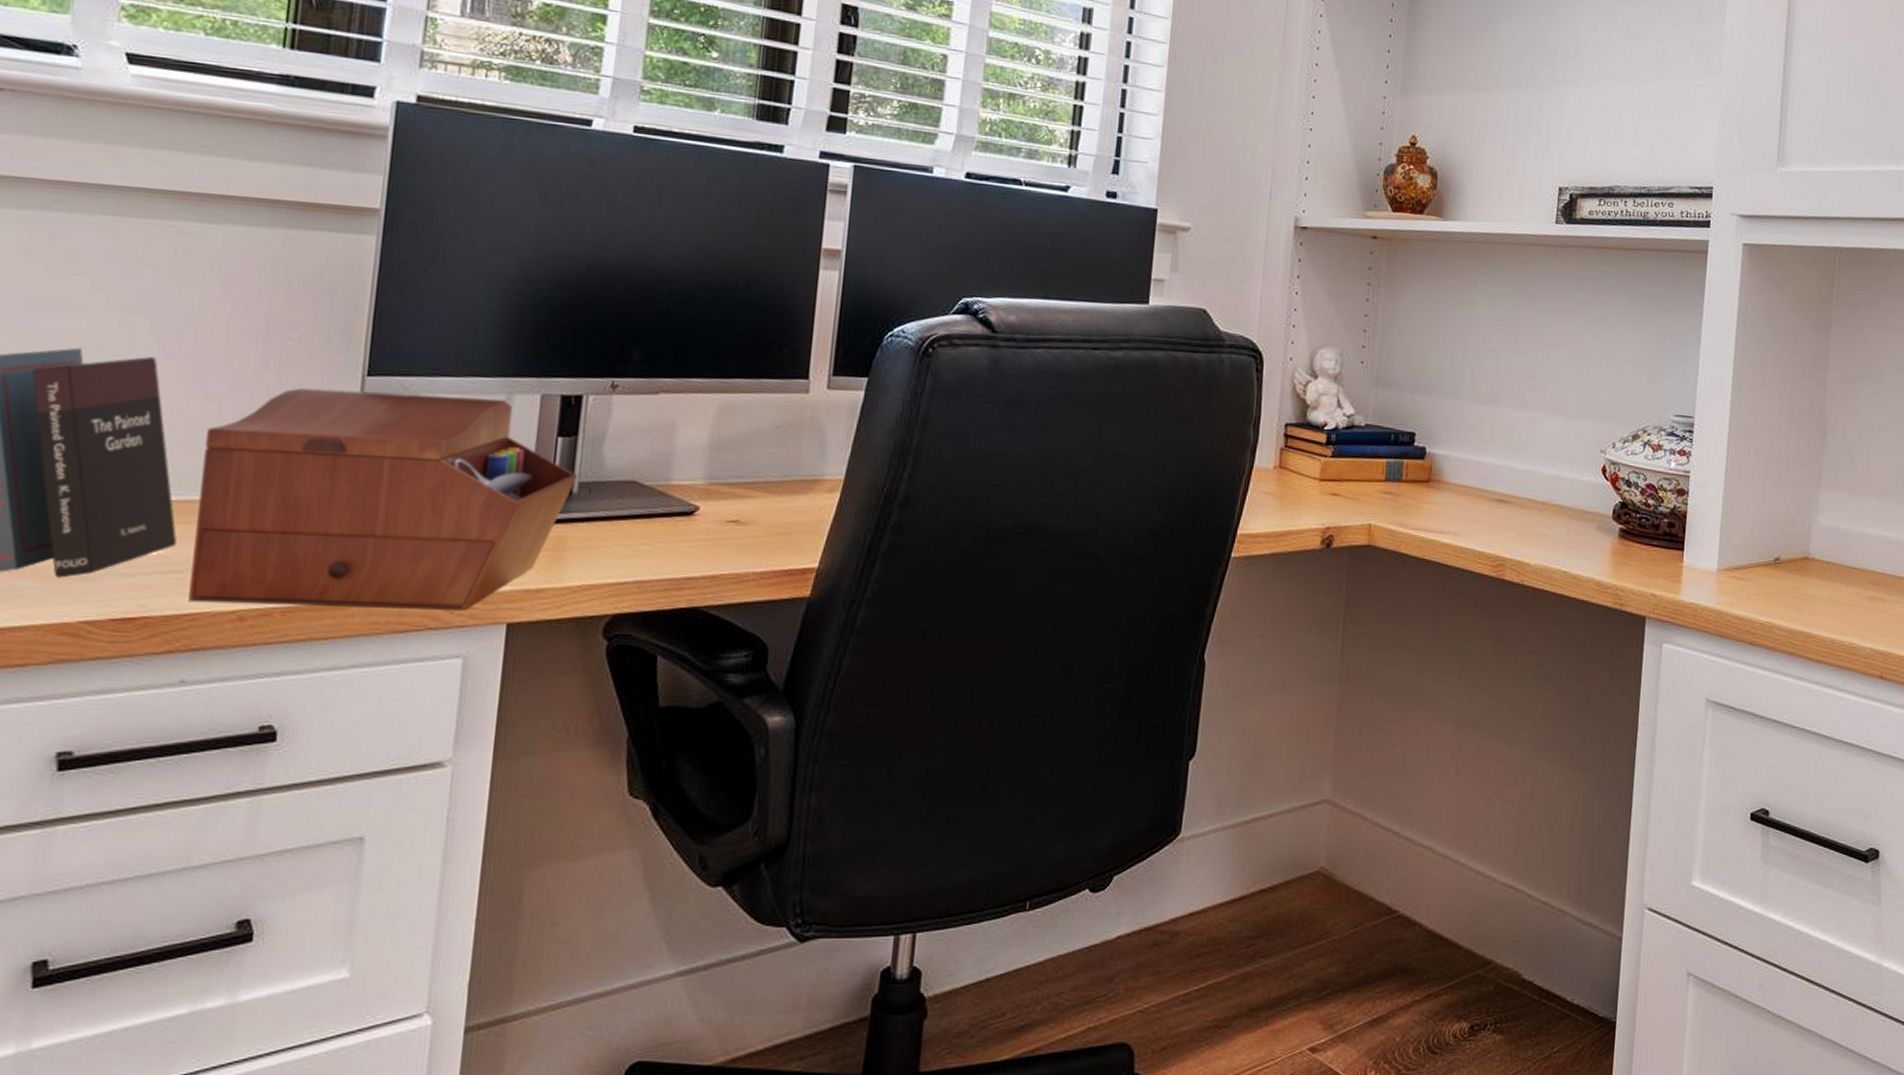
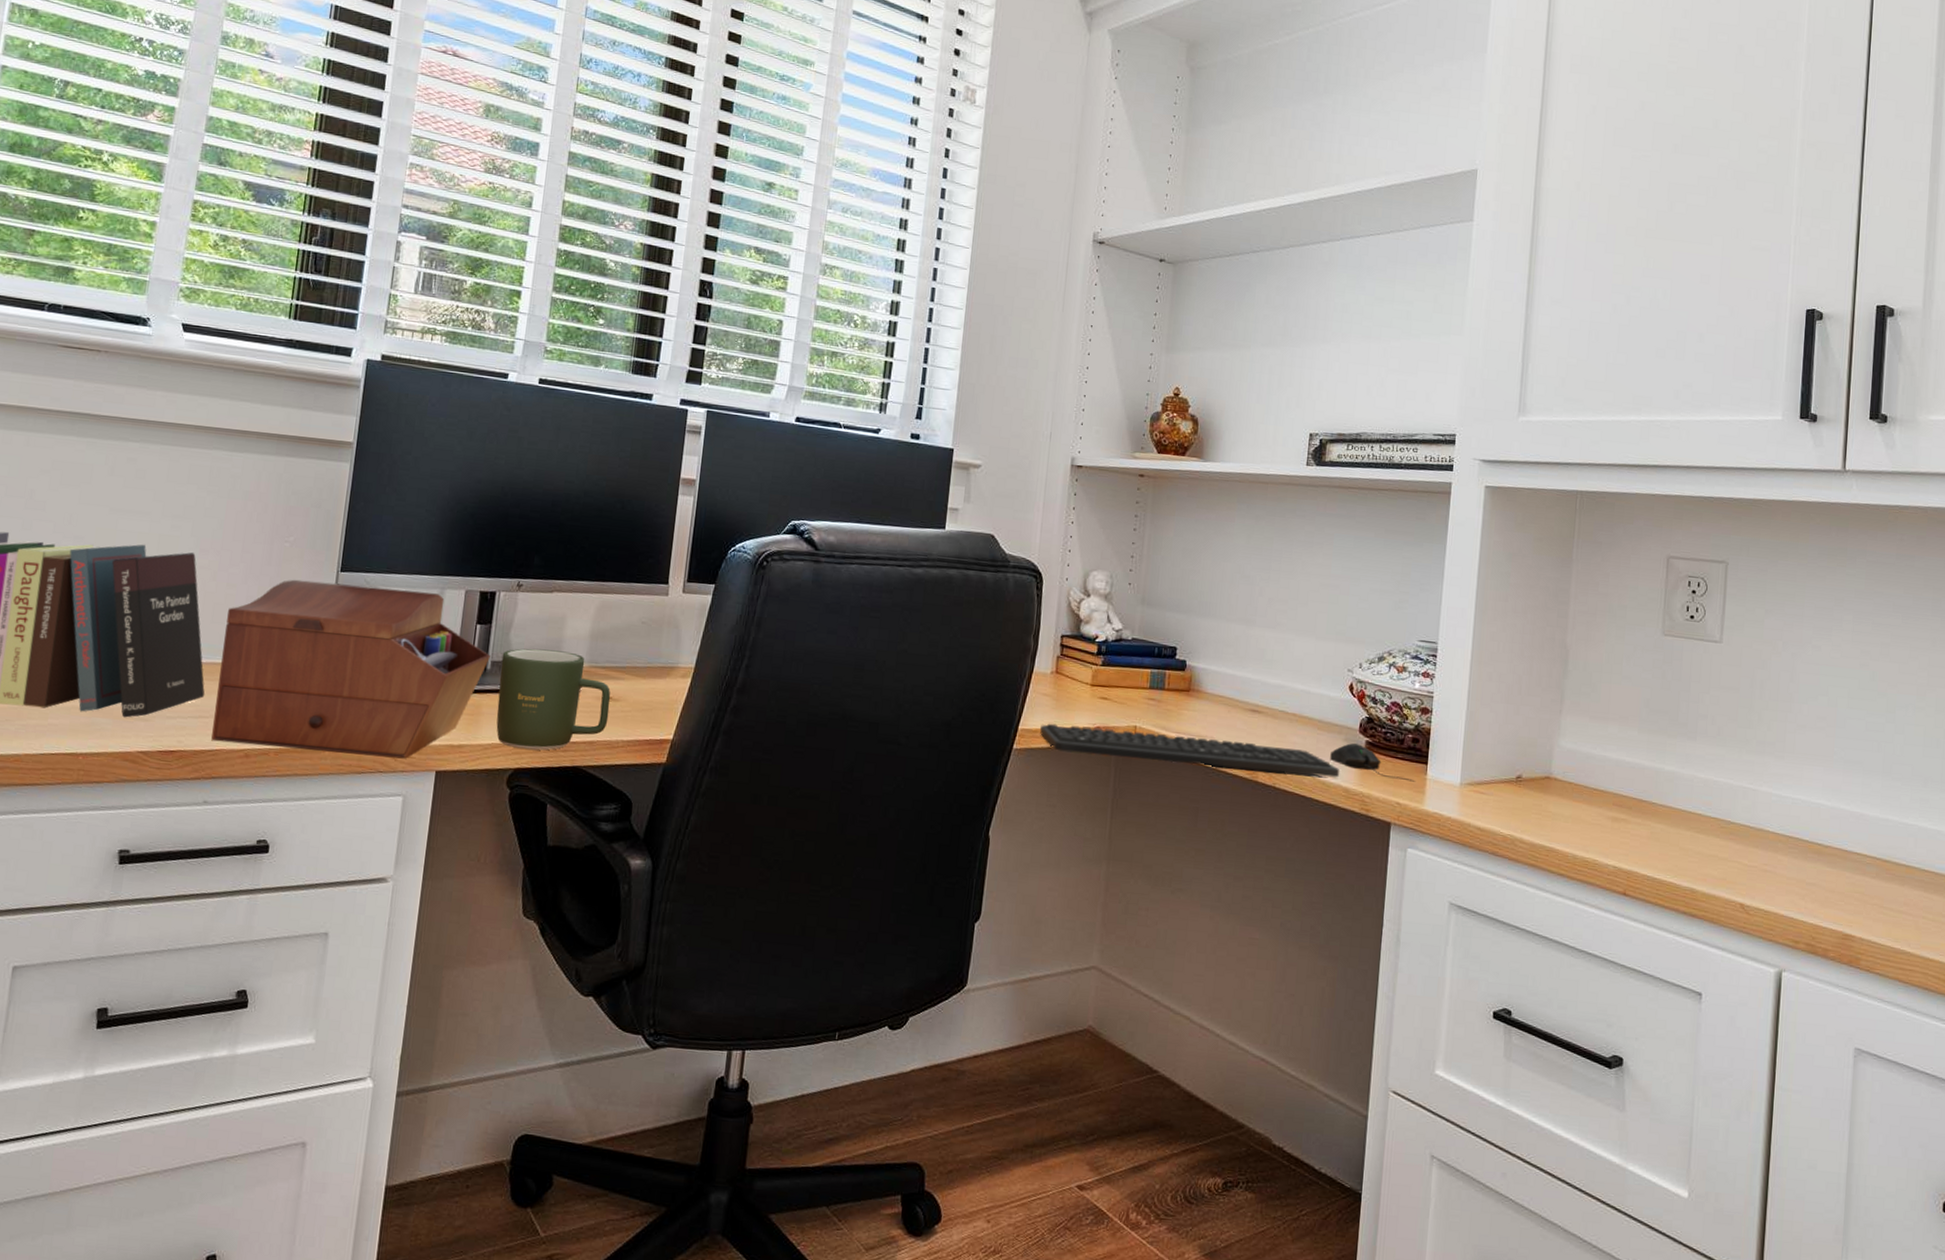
mug: none [587,464,738,591] -> present [496,648,611,750]
computer keyboard: none [1262,526,1593,571] -> present [1040,723,1340,778]
computer mouse: none [1582,531,1671,571] -> present [1330,743,1415,782]

